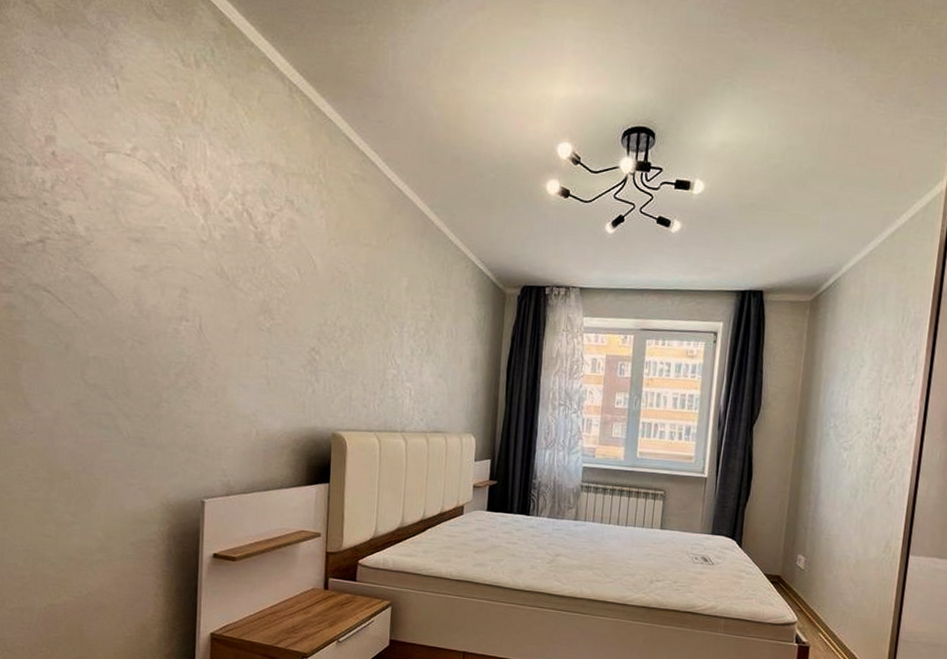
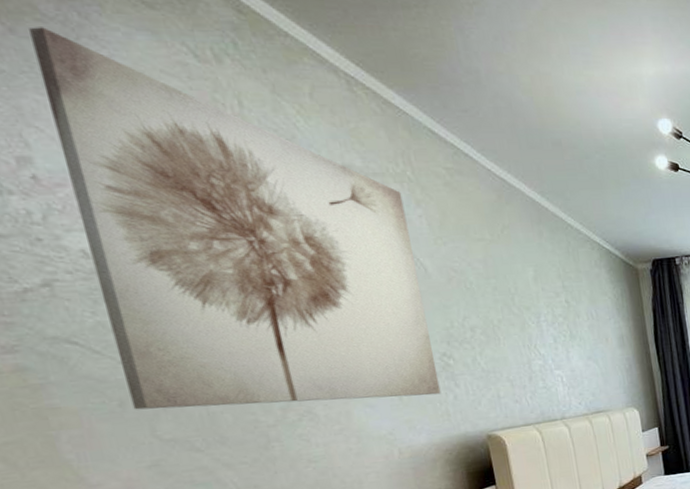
wall art: none [74,33,311,386] -> present [29,27,441,410]

